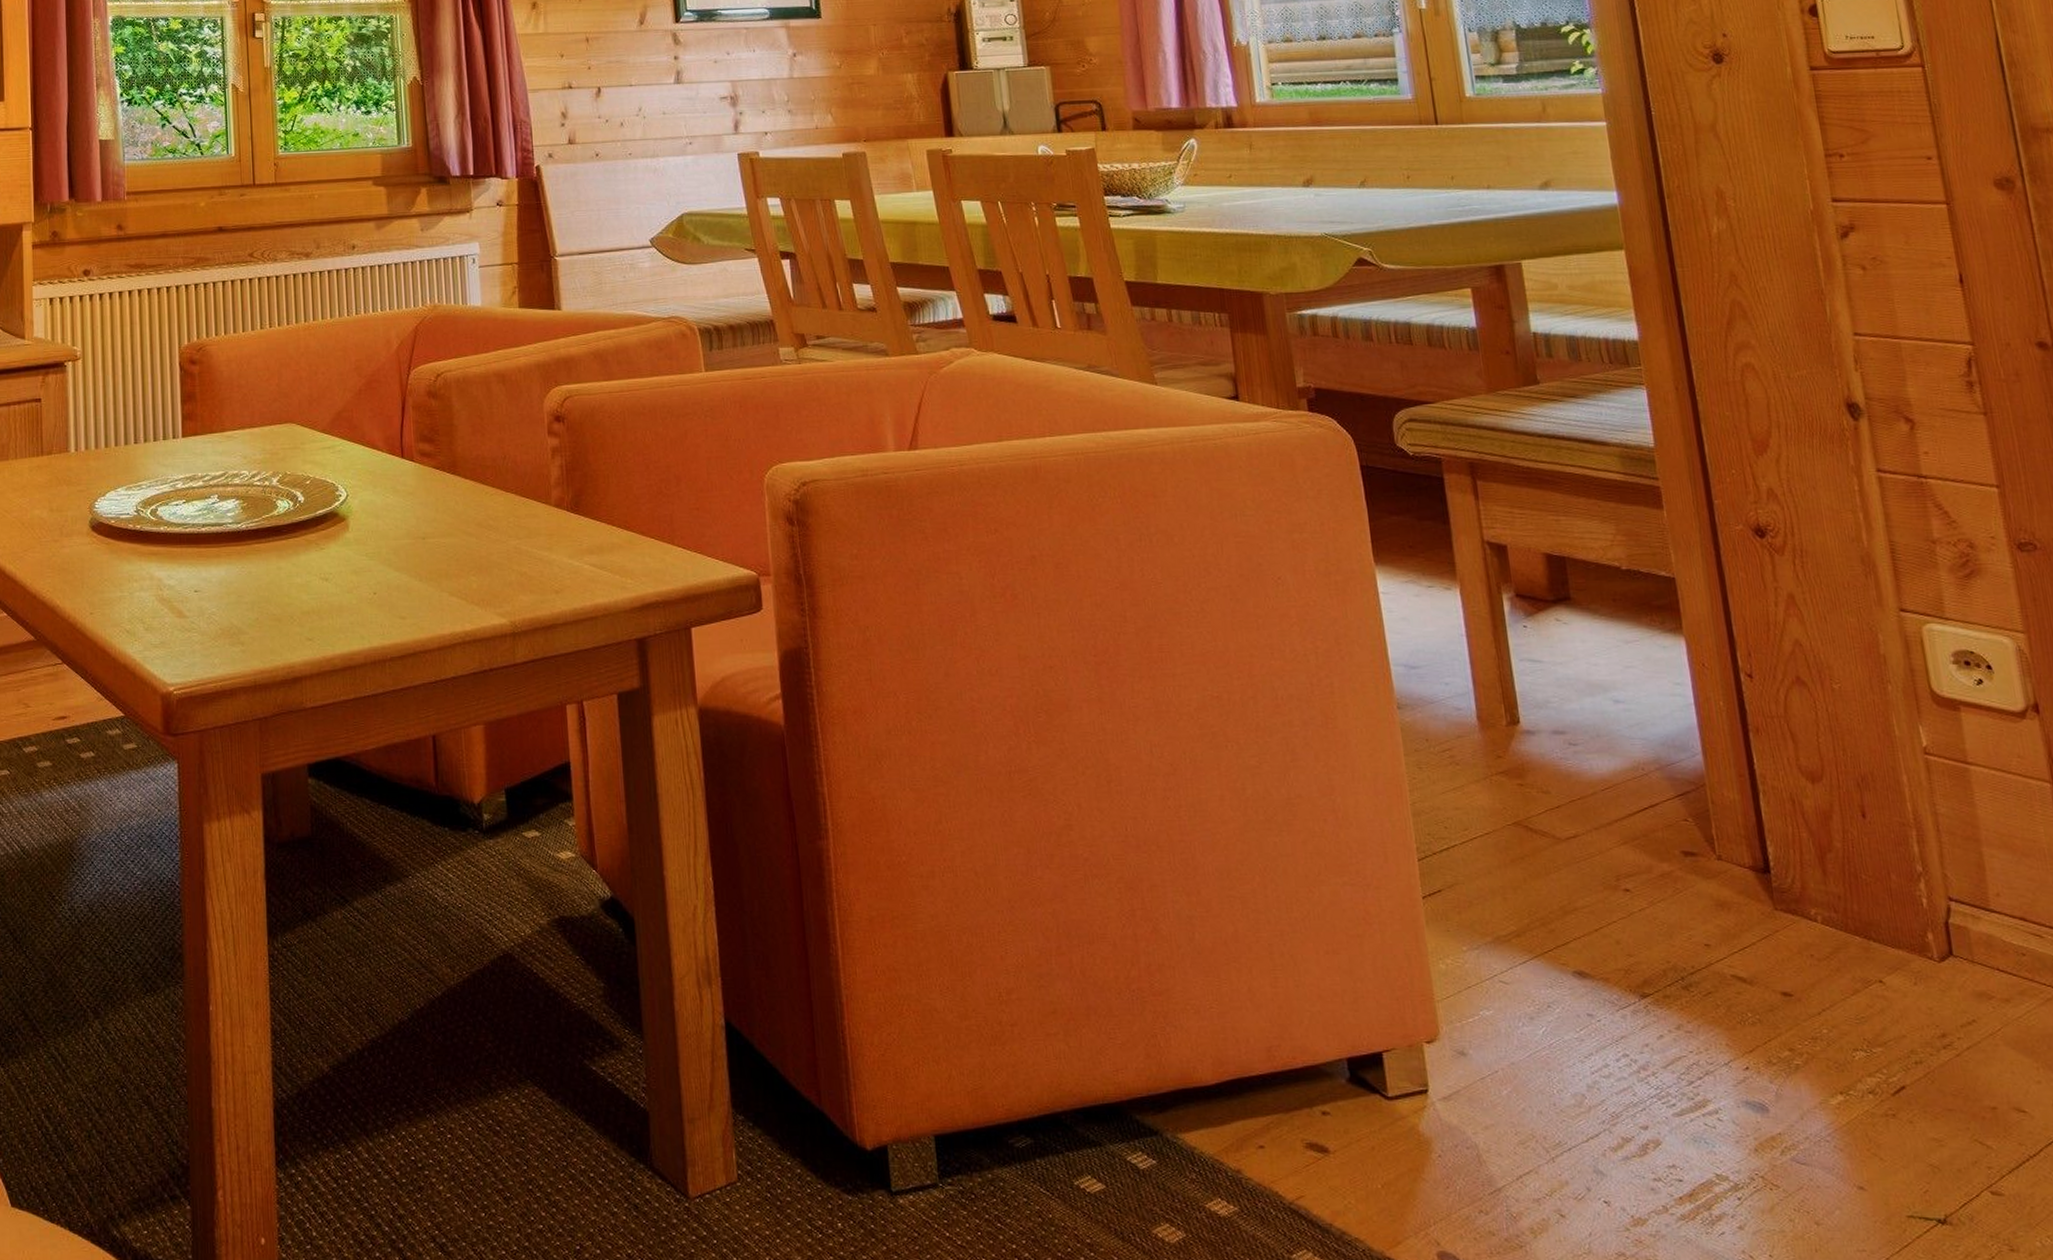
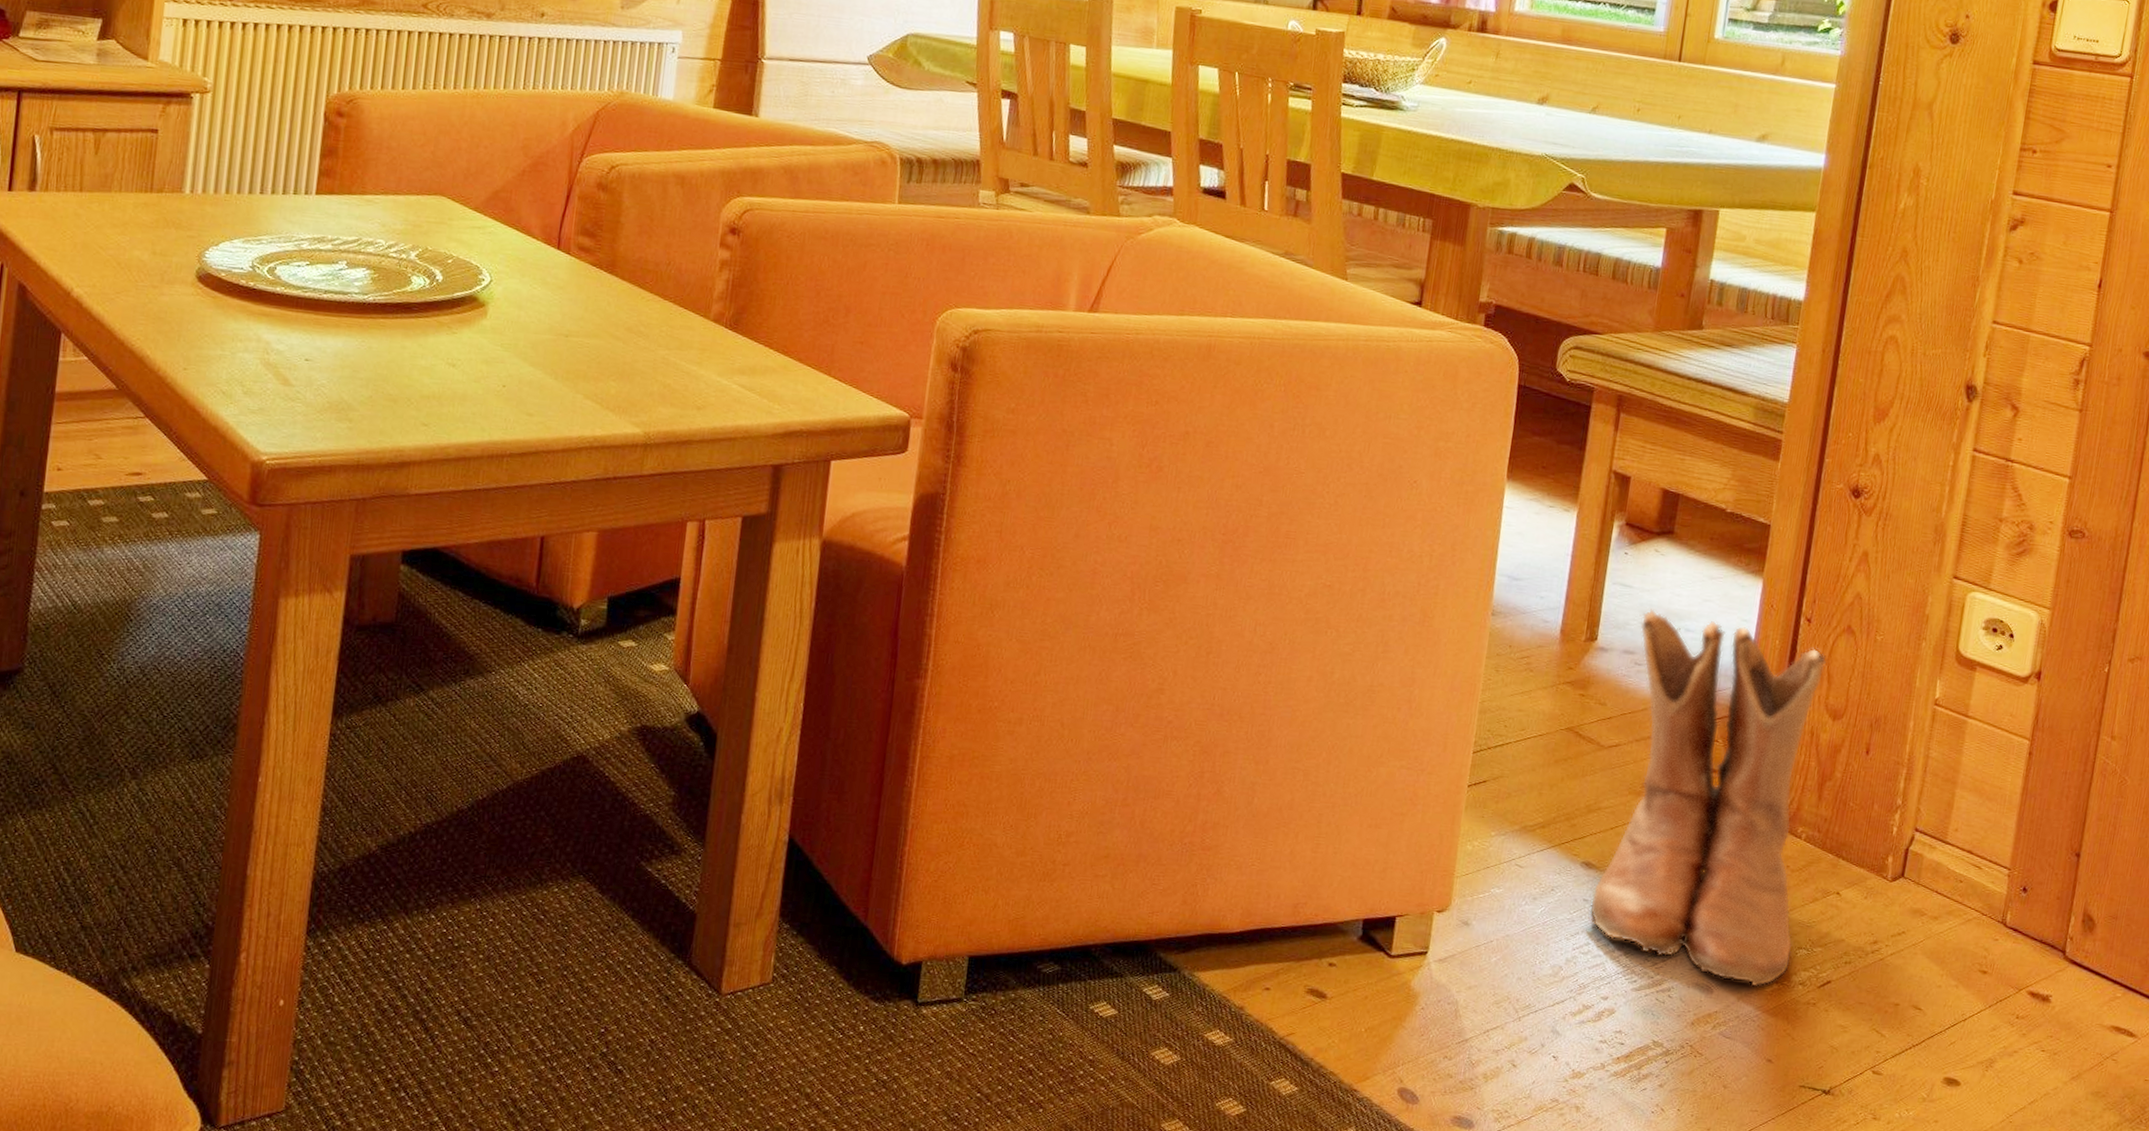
boots: none [1558,683,1851,1101] -> present [1587,609,1827,987]

